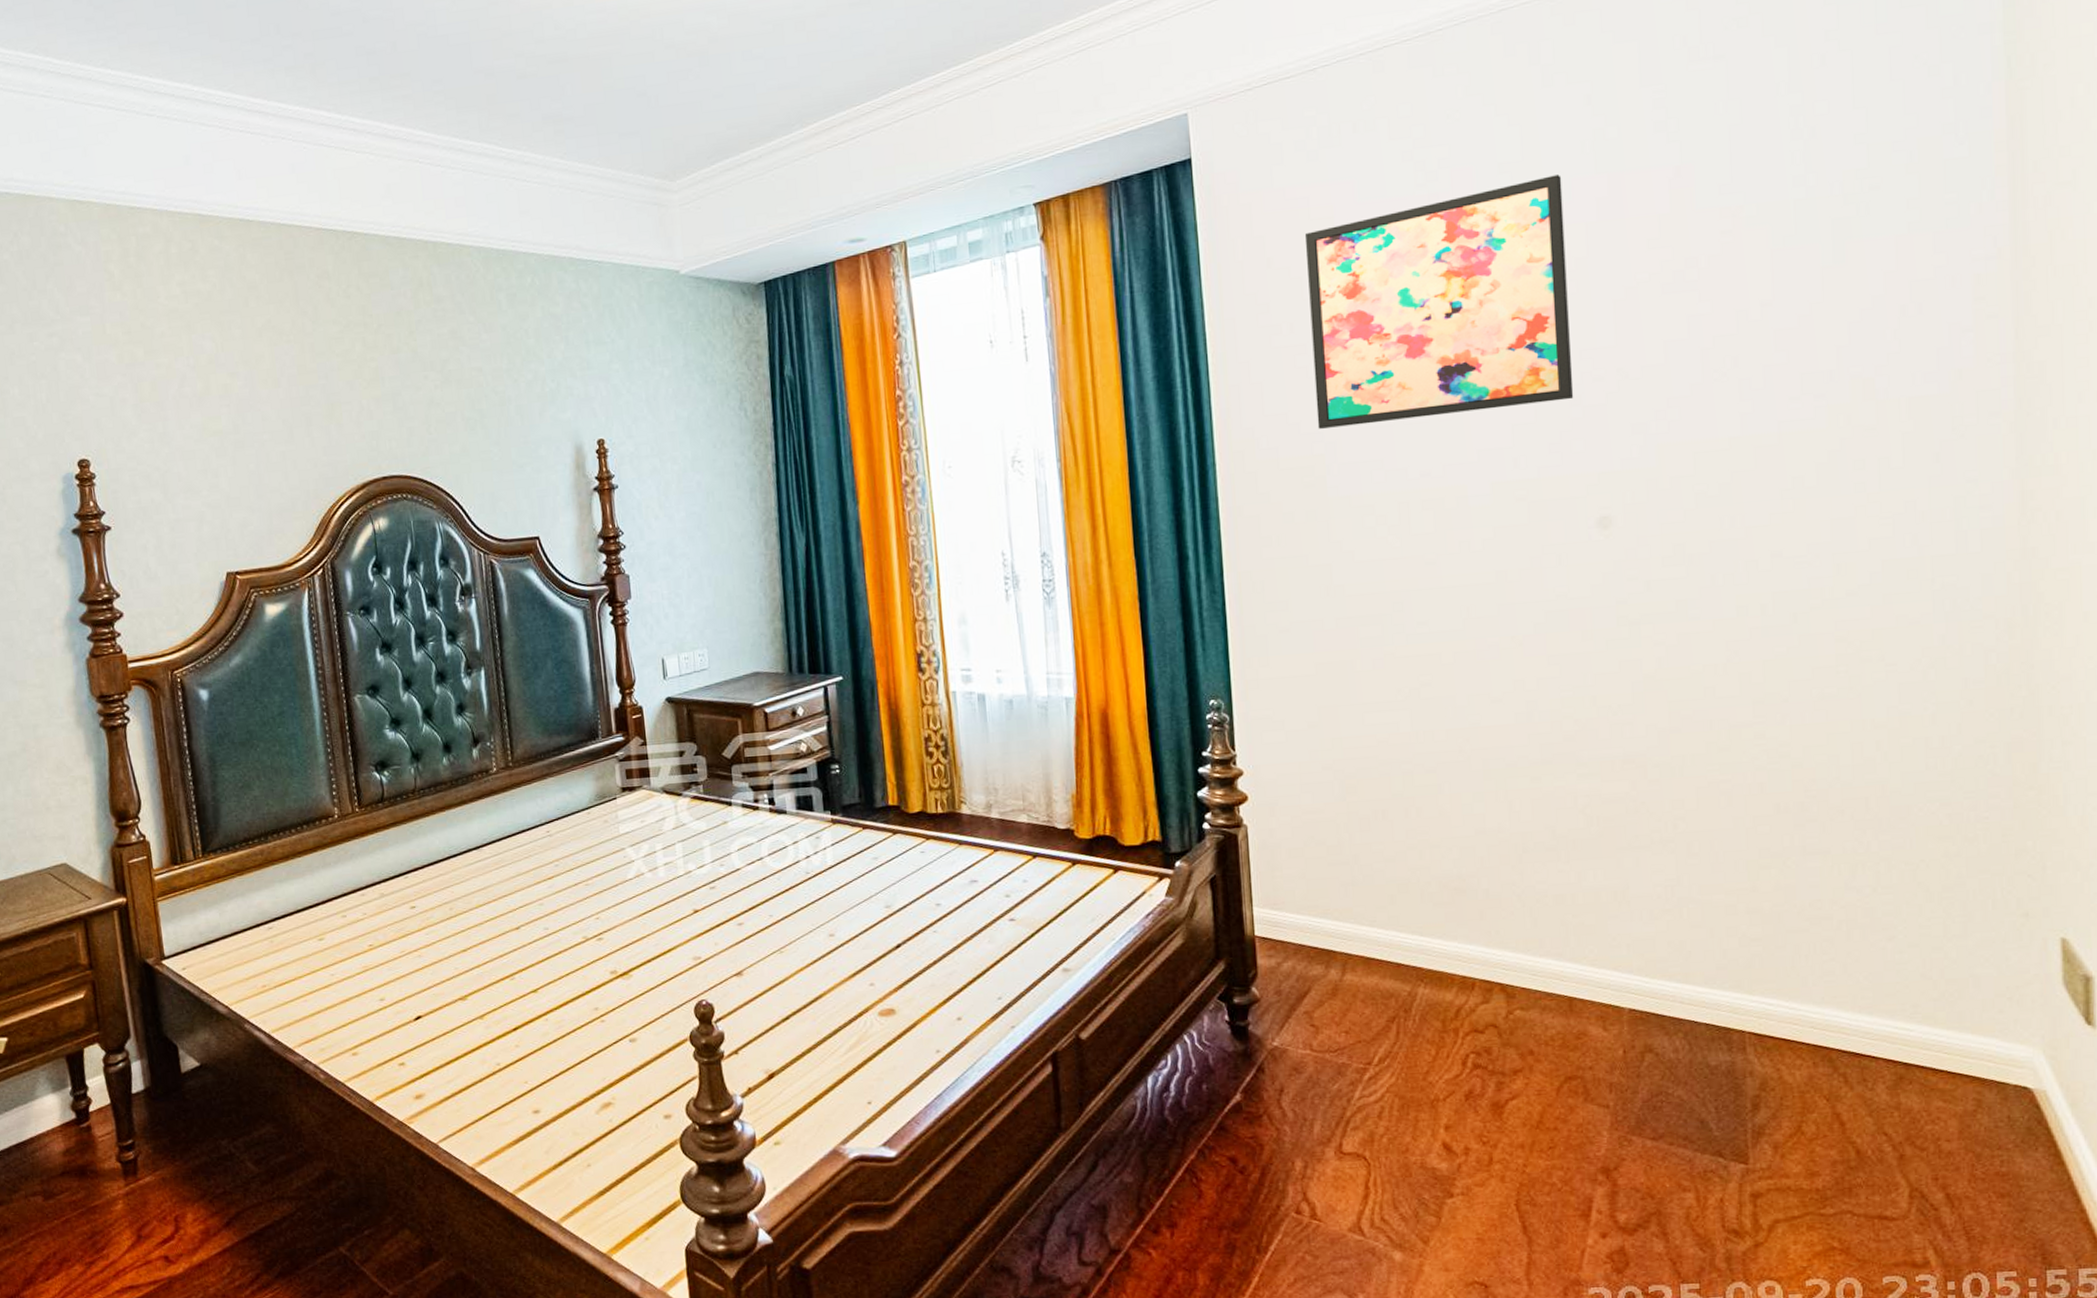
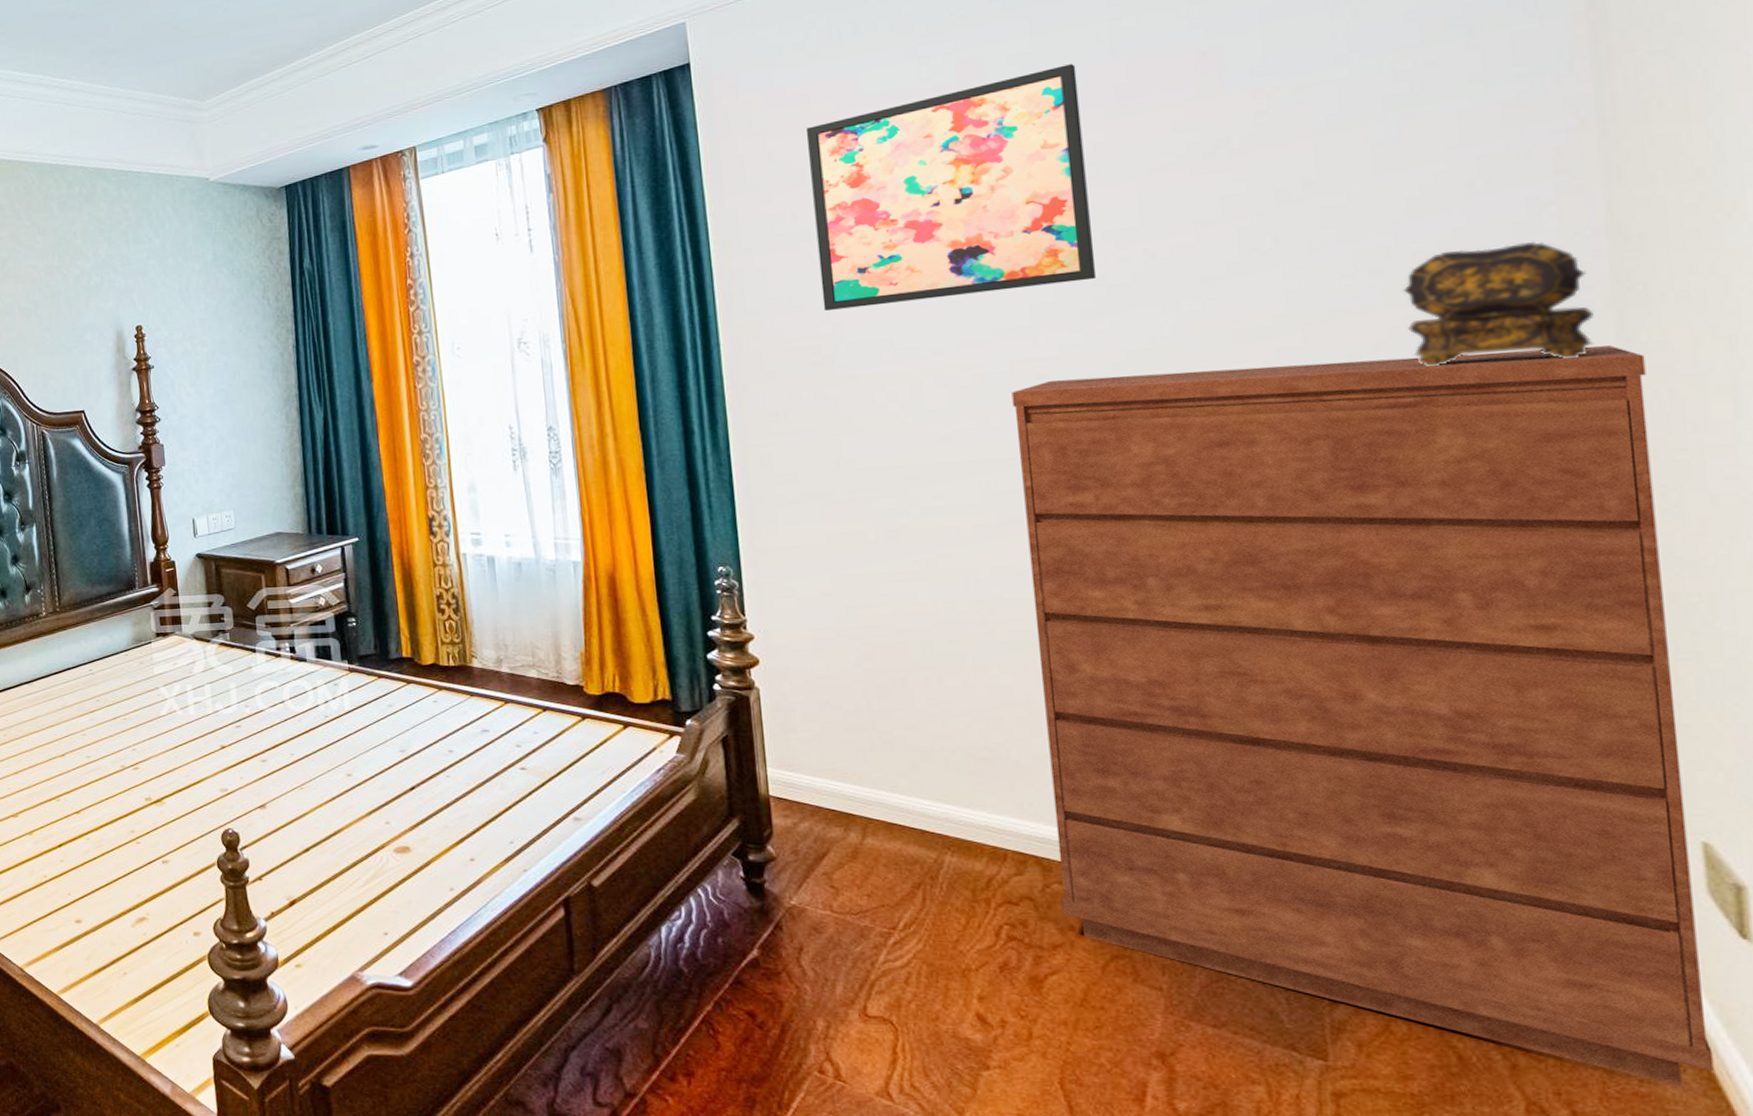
dresser: none [1492,469,2060,1165] -> present [1011,345,1715,1087]
jewelry box: none [1842,366,1999,489] -> present [1403,241,1595,366]

